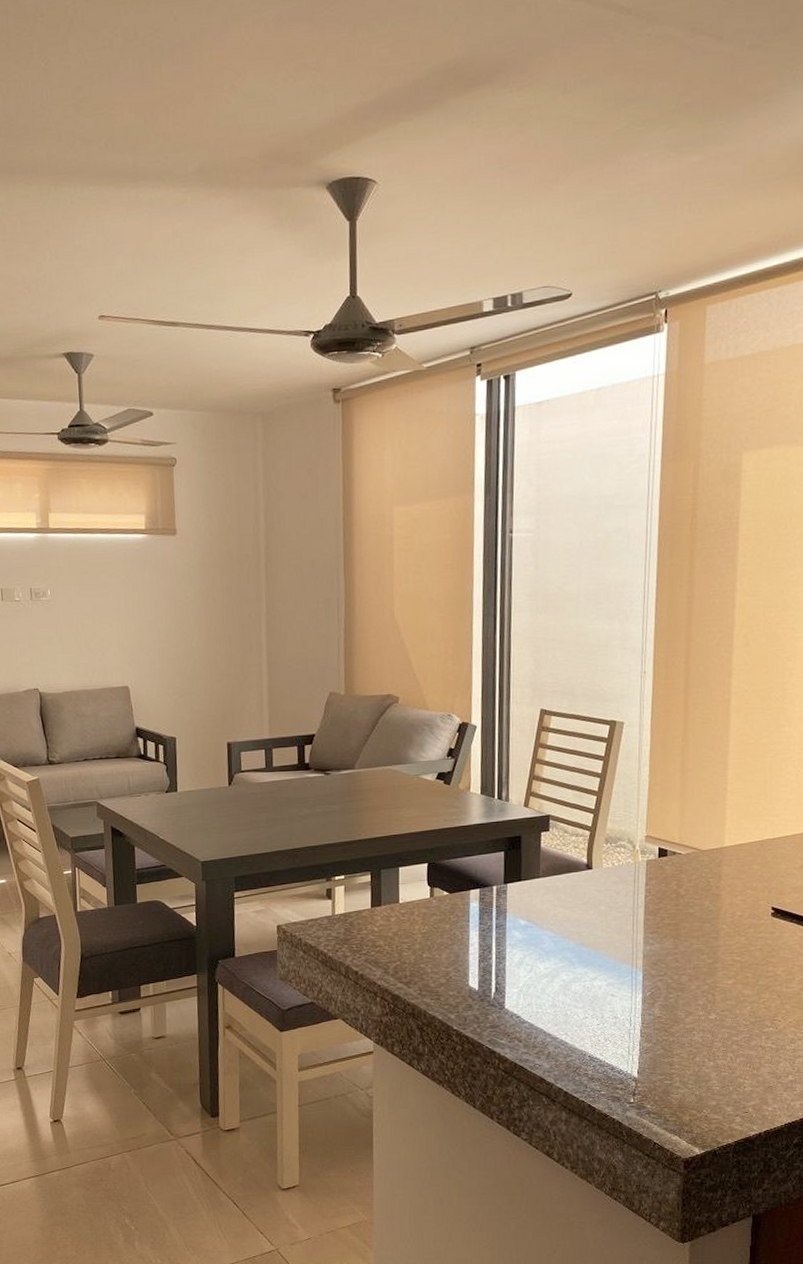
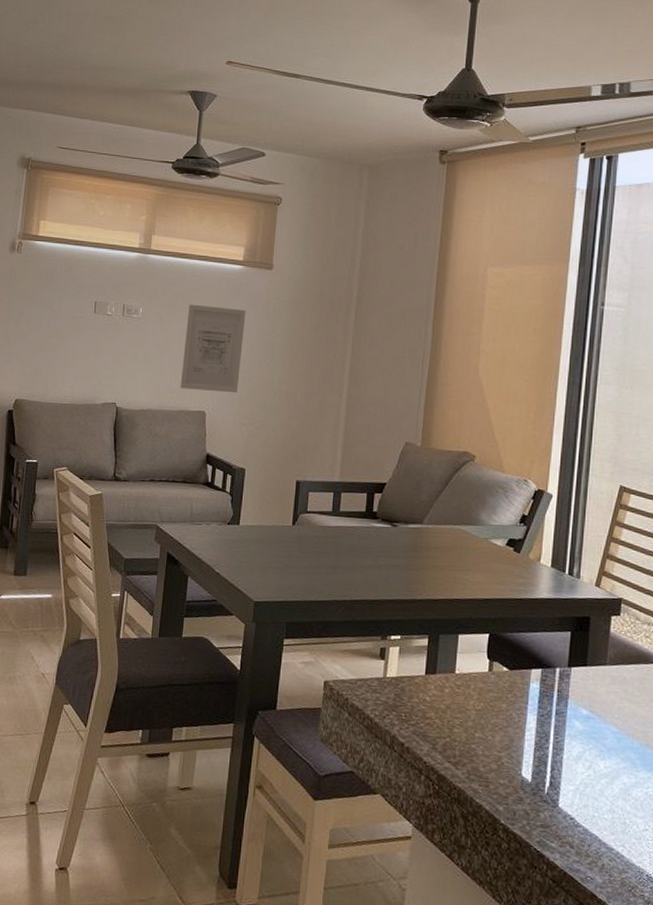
wall art: none [97,579,158,667] -> present [180,304,246,393]

